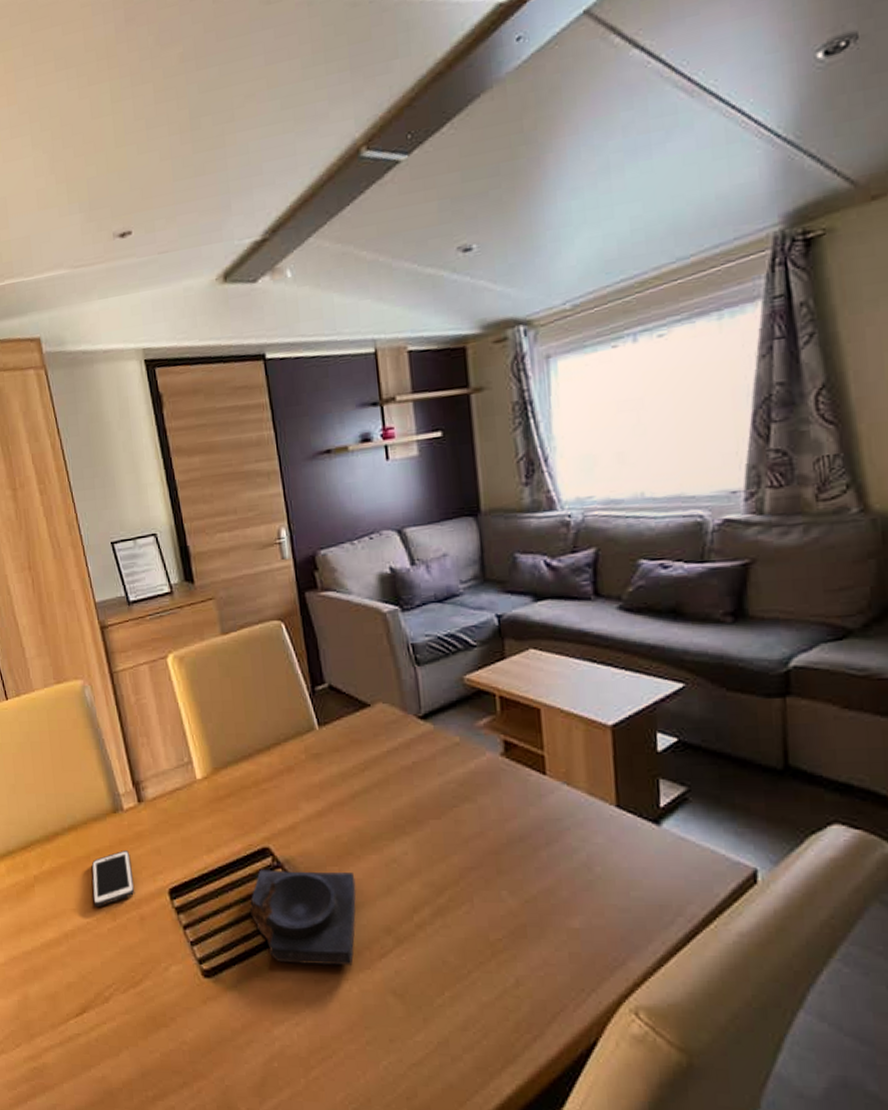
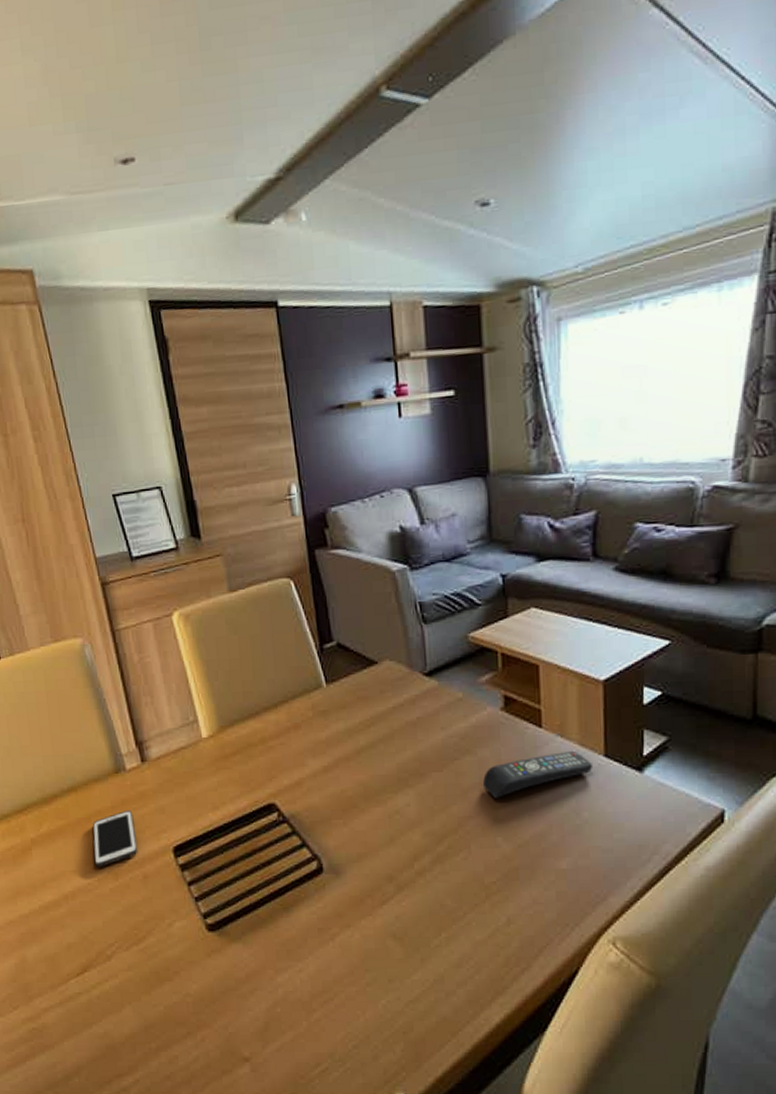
decorative bowl: present [250,870,356,965] -> none [255,825,360,914]
remote control: none [483,800,603,849] -> present [482,750,592,798]

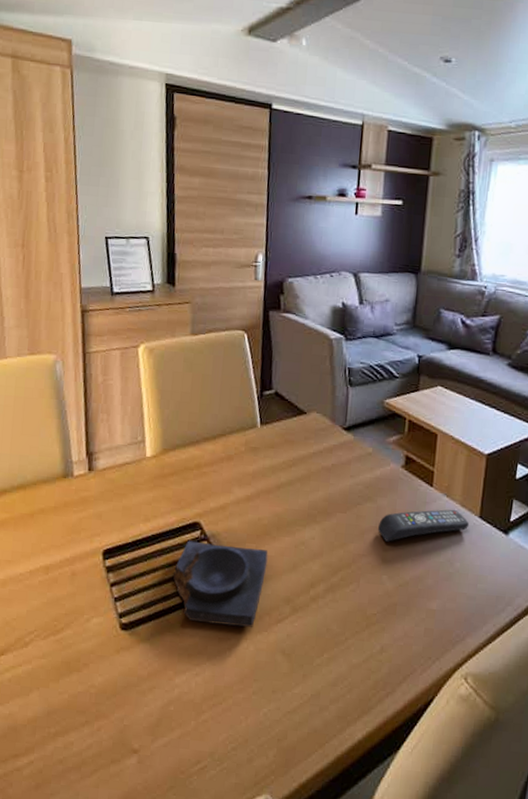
cell phone: present [92,811,138,868] -> none [29,512,73,561]
decorative bowl: none [255,825,360,914] -> present [173,540,268,627]

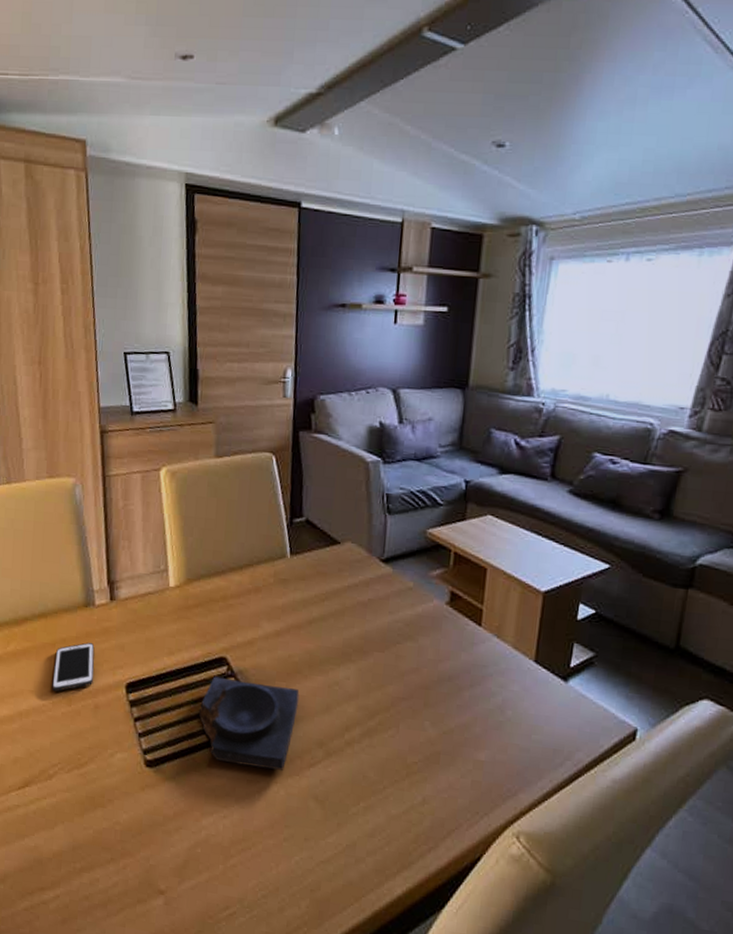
cell phone: none [29,512,73,561] -> present [52,642,95,692]
remote control: present [377,509,469,542] -> none [418,651,522,685]

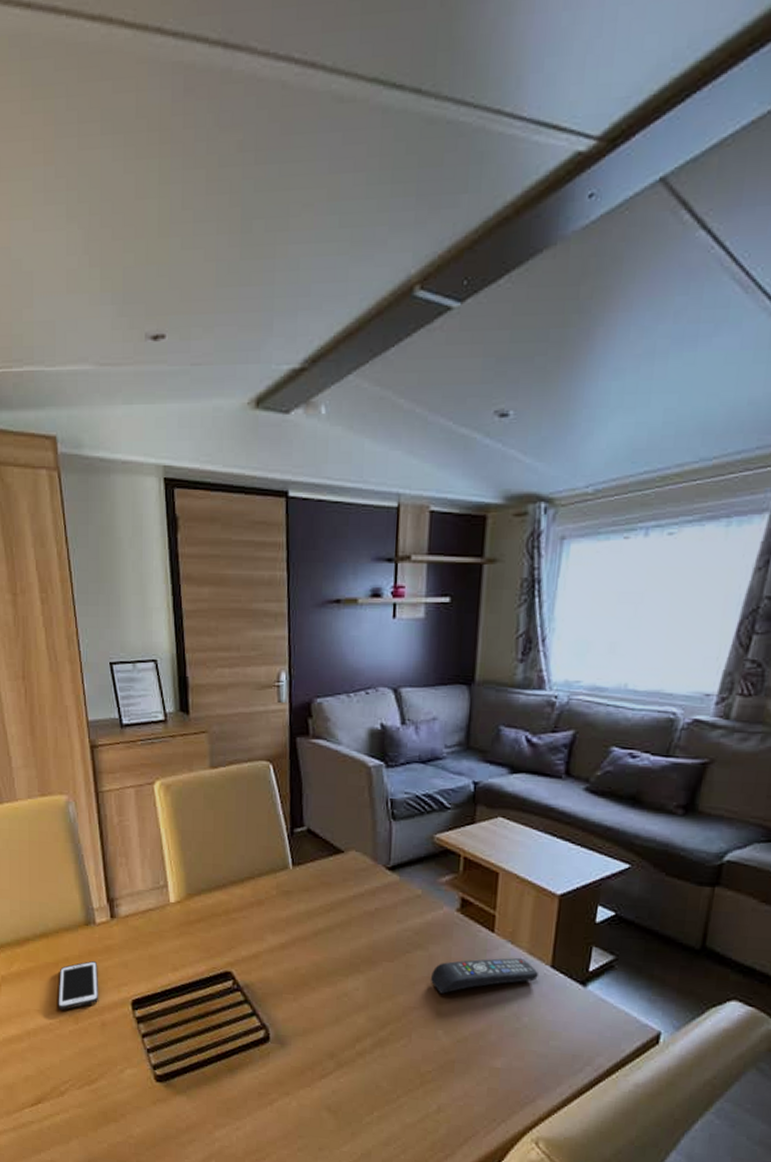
decorative bowl: present [199,676,300,770] -> none [207,991,308,1082]
remote control: none [418,651,522,685] -> present [430,957,538,994]

